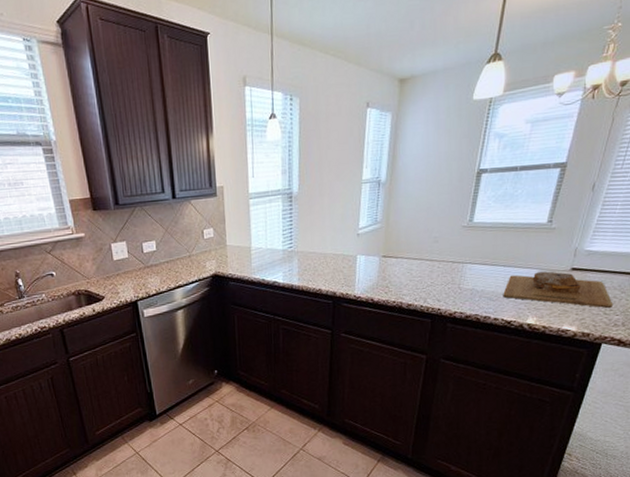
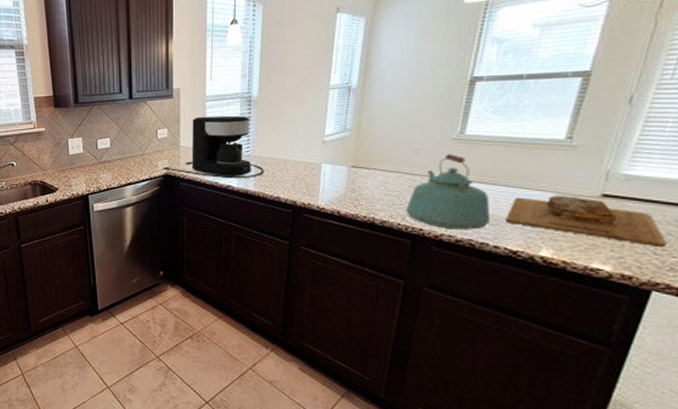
coffee maker: none [210,212,307,275] -> present [162,115,264,179]
kettle: none [427,240,491,307] -> present [406,154,490,230]

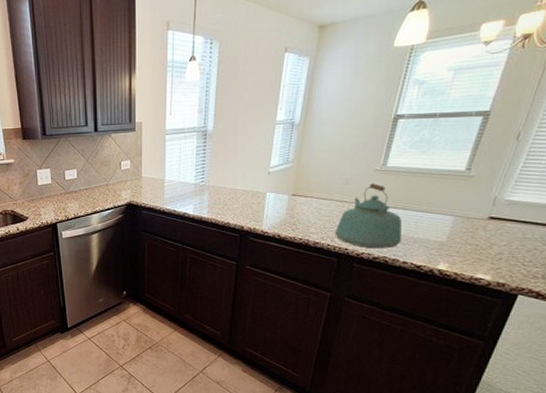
coffee maker: present [162,115,264,179] -> none [125,148,217,207]
cutting board: present [506,196,668,248] -> none [414,218,534,260]

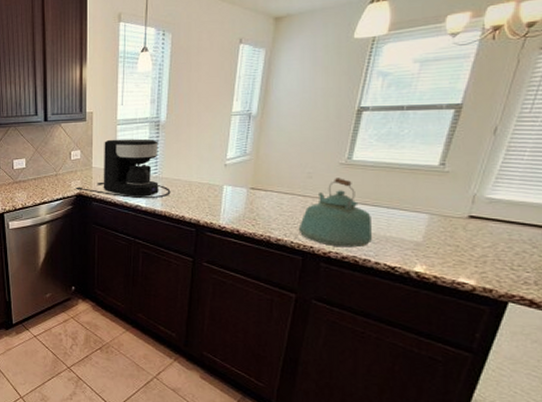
coffee maker: none [125,148,217,207] -> present [75,138,171,199]

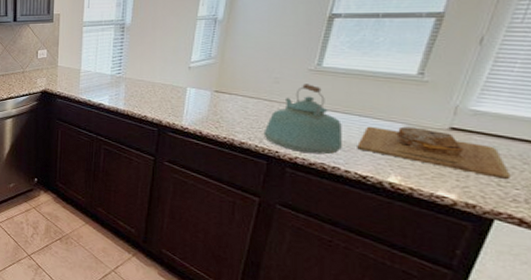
coffee maker: present [75,138,171,199] -> none [41,40,134,98]
cutting board: none [386,217,523,264] -> present [357,126,511,180]

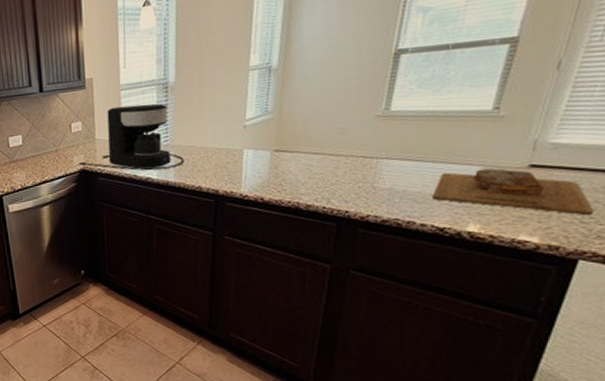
coffee maker: none [41,40,134,98] -> present [78,103,185,171]
kettle: present [263,84,342,155] -> none [331,132,416,210]

